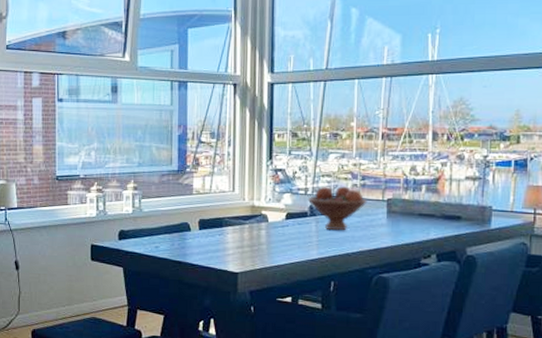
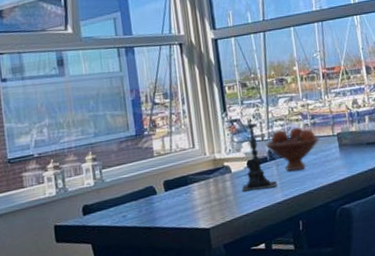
candle holder: none [277,166,314,244] -> present [242,115,277,191]

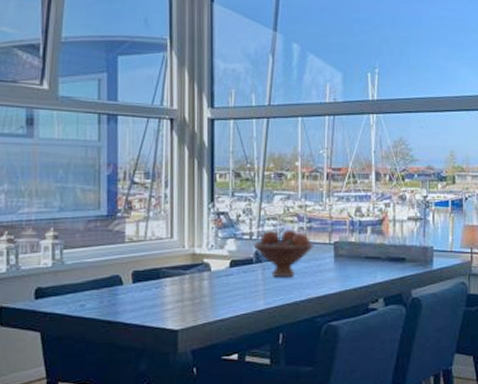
candle holder: present [242,115,277,191] -> none [221,209,260,293]

